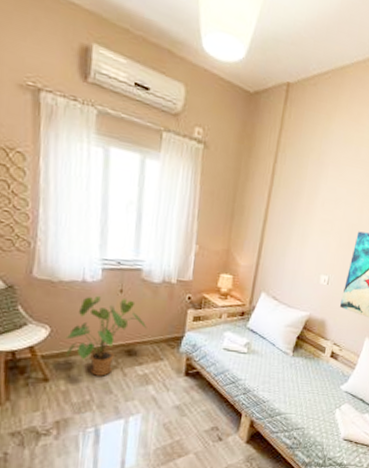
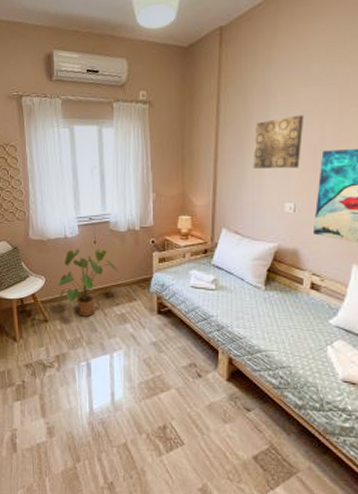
wall art: none [298,191,348,244] -> present [253,114,304,169]

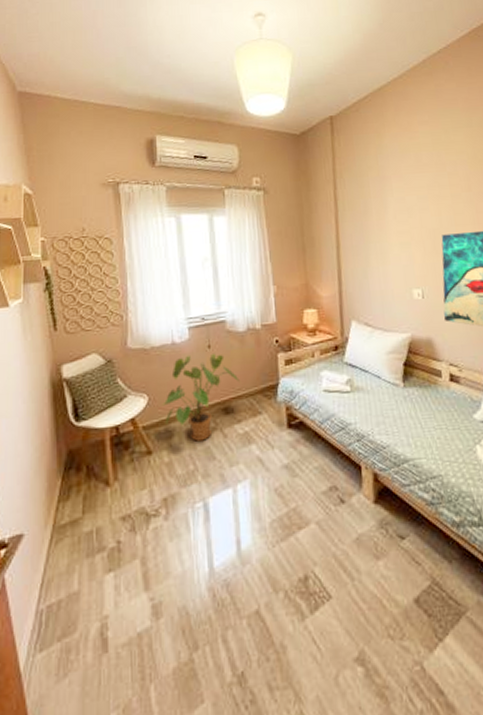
wall art: present [253,114,304,169] -> none [374,200,422,255]

